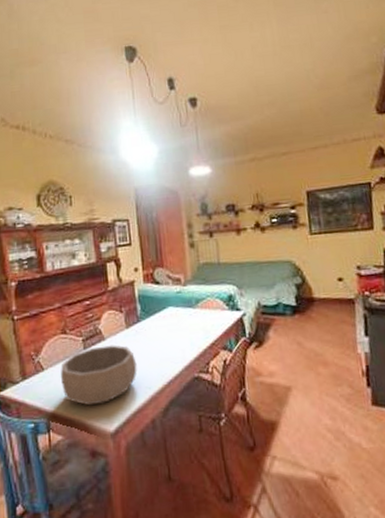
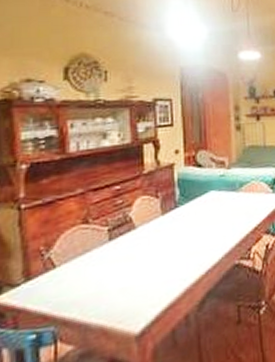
decorative bowl: present [61,345,137,406] -> none [77,234,172,306]

